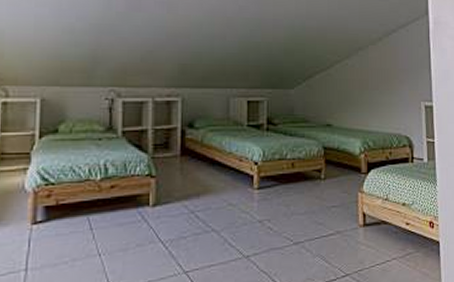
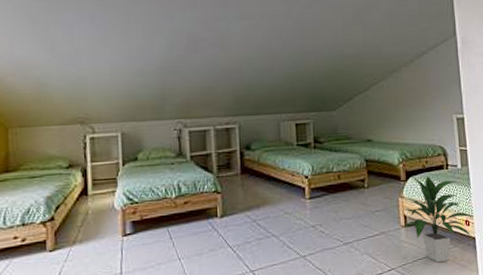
indoor plant: none [362,169,438,270] -> present [403,176,473,263]

